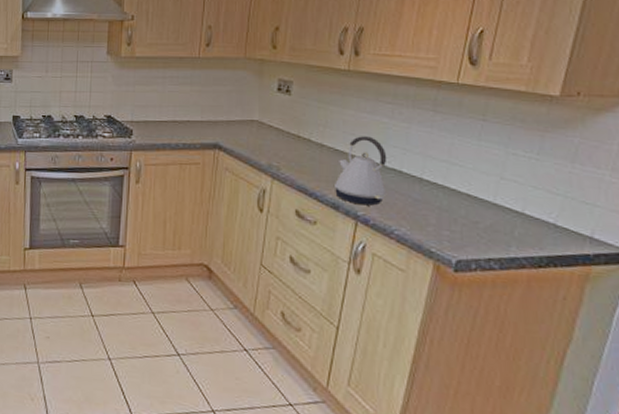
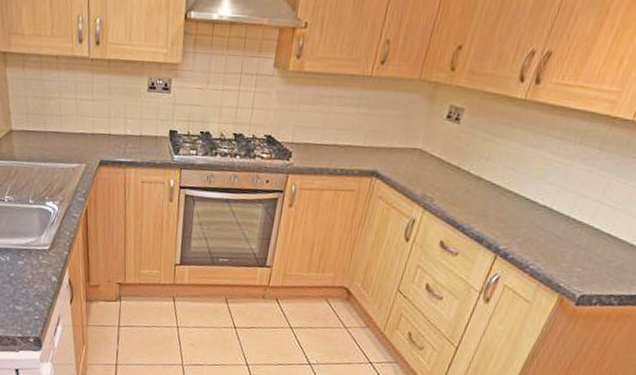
kettle: present [335,136,387,206] -> none [482,171,542,241]

